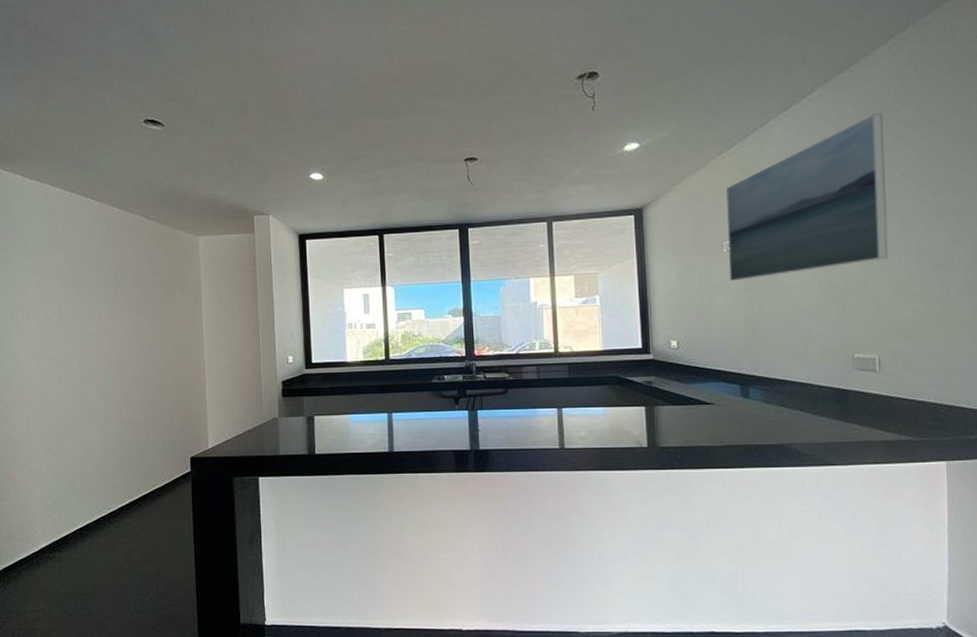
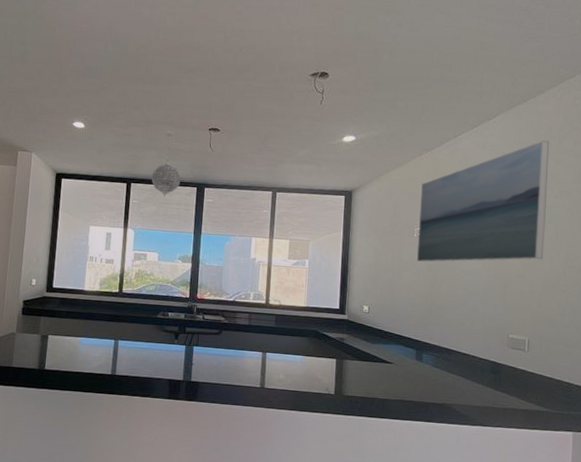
pendant light: none [405,167,440,246] -> present [151,130,181,198]

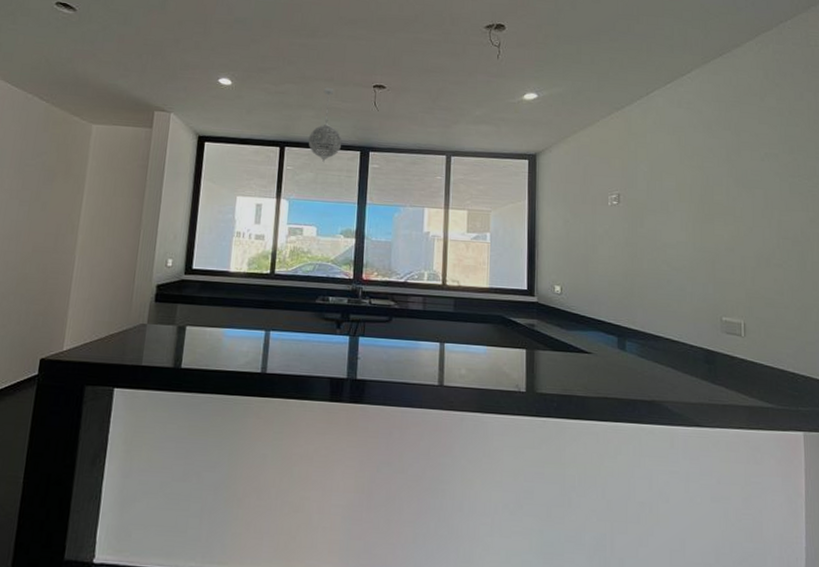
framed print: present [416,140,550,262] -> none [612,98,754,235]

